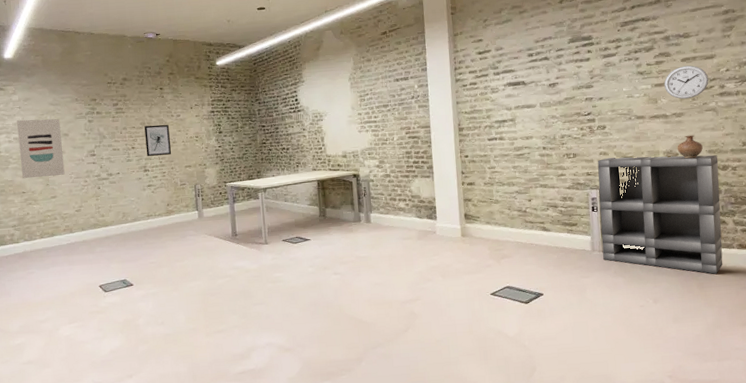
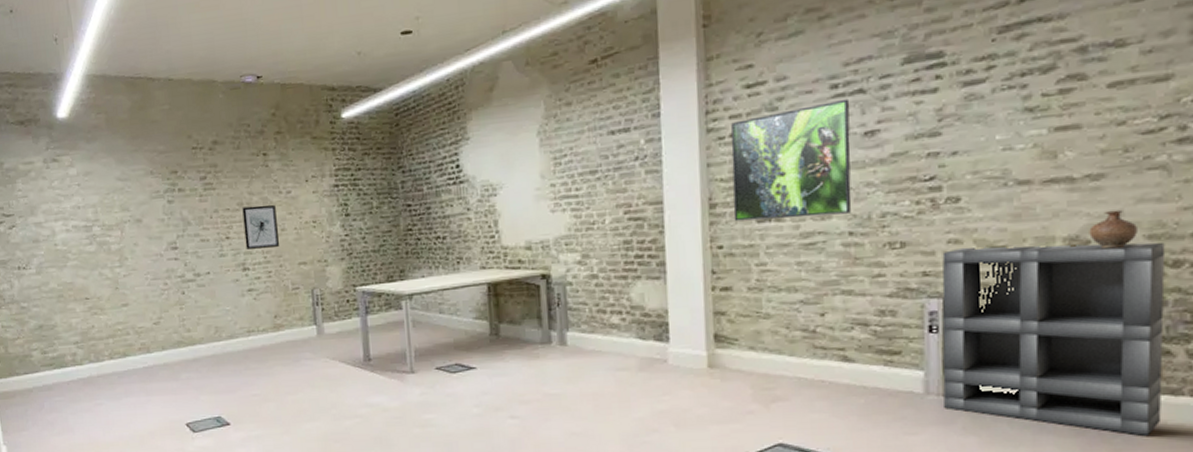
wall art: present [17,119,65,179] -> none [76,199,139,281]
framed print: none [470,63,544,140] -> present [730,98,852,222]
wall clock: present [664,65,709,100] -> none [1071,93,1159,152]

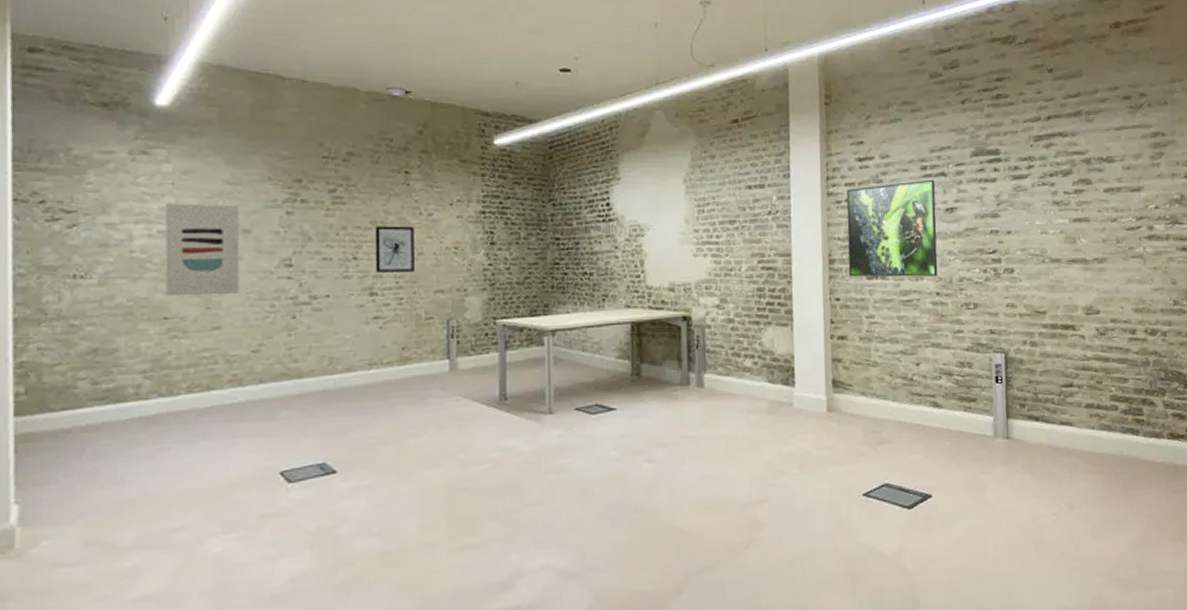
wall art: none [76,199,139,281] -> present [165,203,240,297]
shelving unit: present [942,242,1166,436] -> none [1003,311,1152,472]
ceramic jug: present [1089,209,1137,249] -> none [1098,287,1128,318]

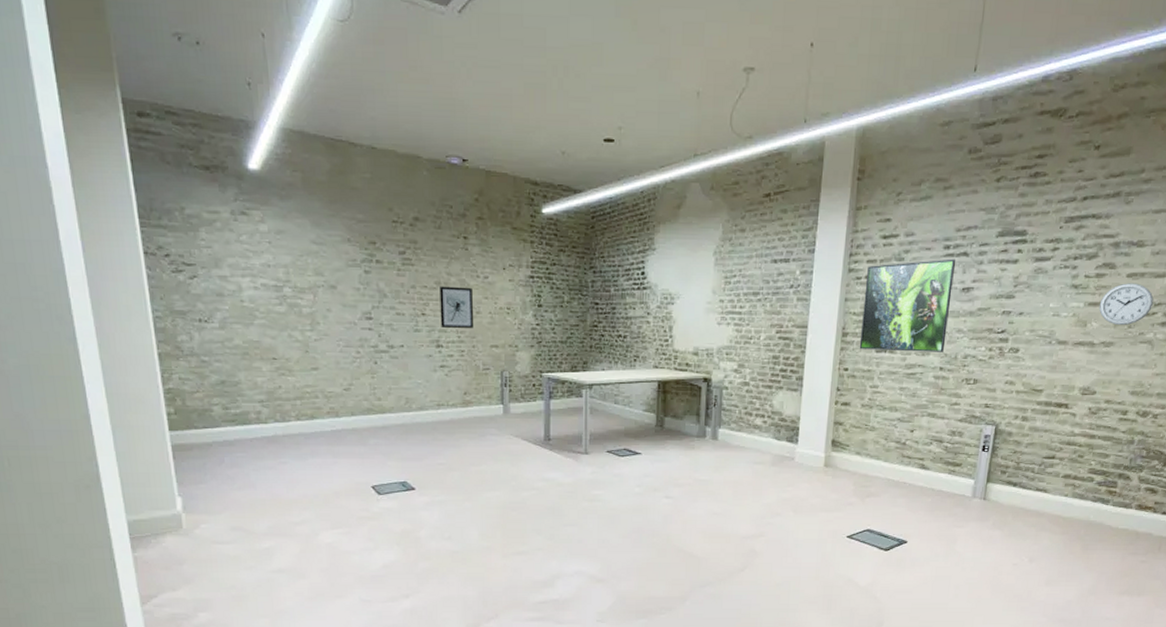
wall art: present [165,203,240,297] -> none [266,260,331,341]
wall clock: none [1084,198,1136,241] -> present [1099,283,1154,326]

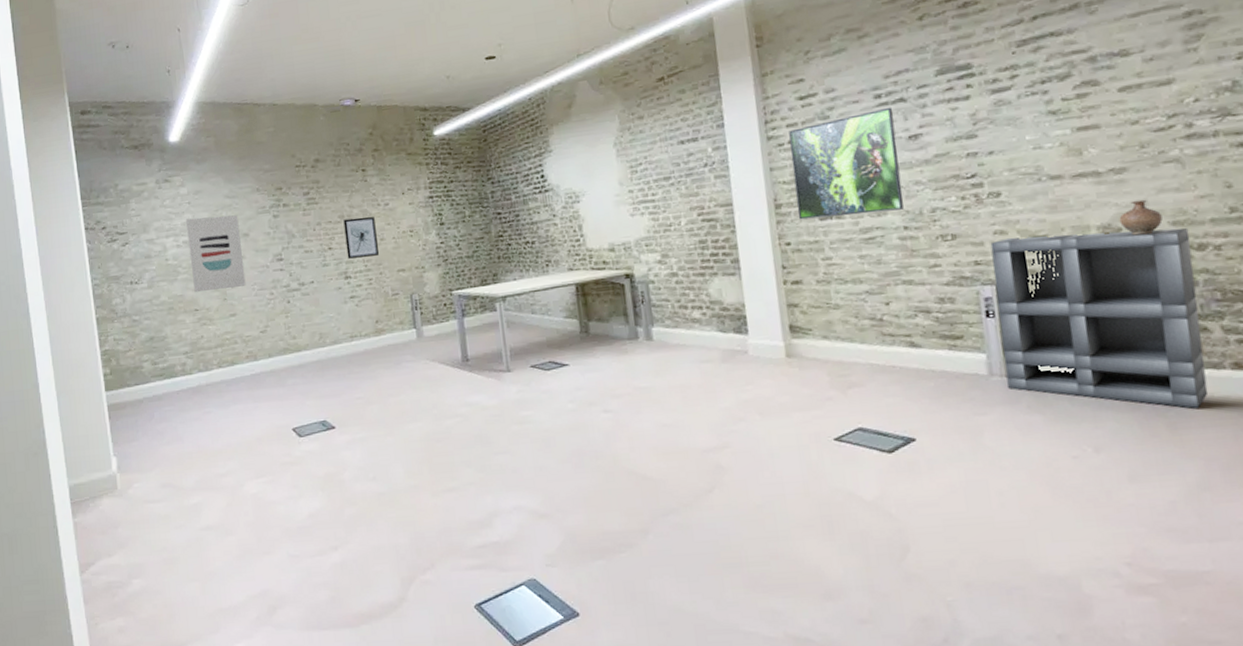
wall art: none [266,260,331,341] -> present [186,215,246,293]
shelving unit: none [983,388,1141,535] -> present [990,228,1209,408]
ceramic jug: none [1096,370,1126,399] -> present [1119,199,1163,236]
wall clock: present [1099,283,1154,326] -> none [1091,96,1167,148]

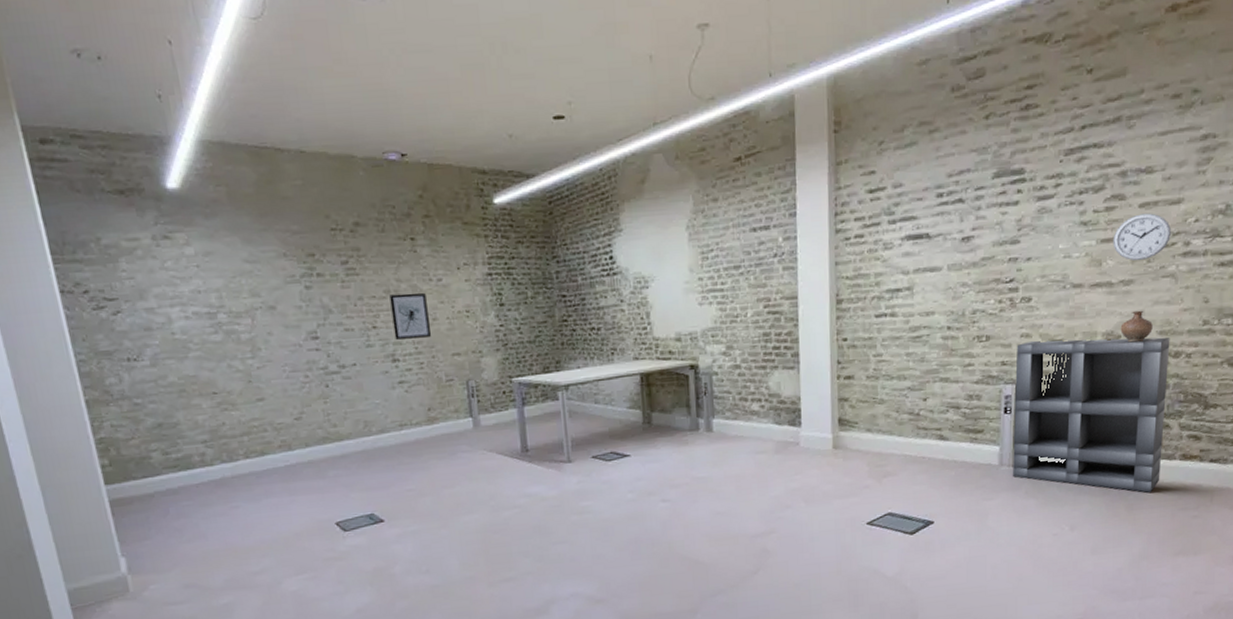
wall art: present [186,215,246,293] -> none [195,283,275,374]
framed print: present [789,107,904,220] -> none [855,207,952,316]
wall clock: none [1091,96,1167,148] -> present [1112,213,1172,261]

